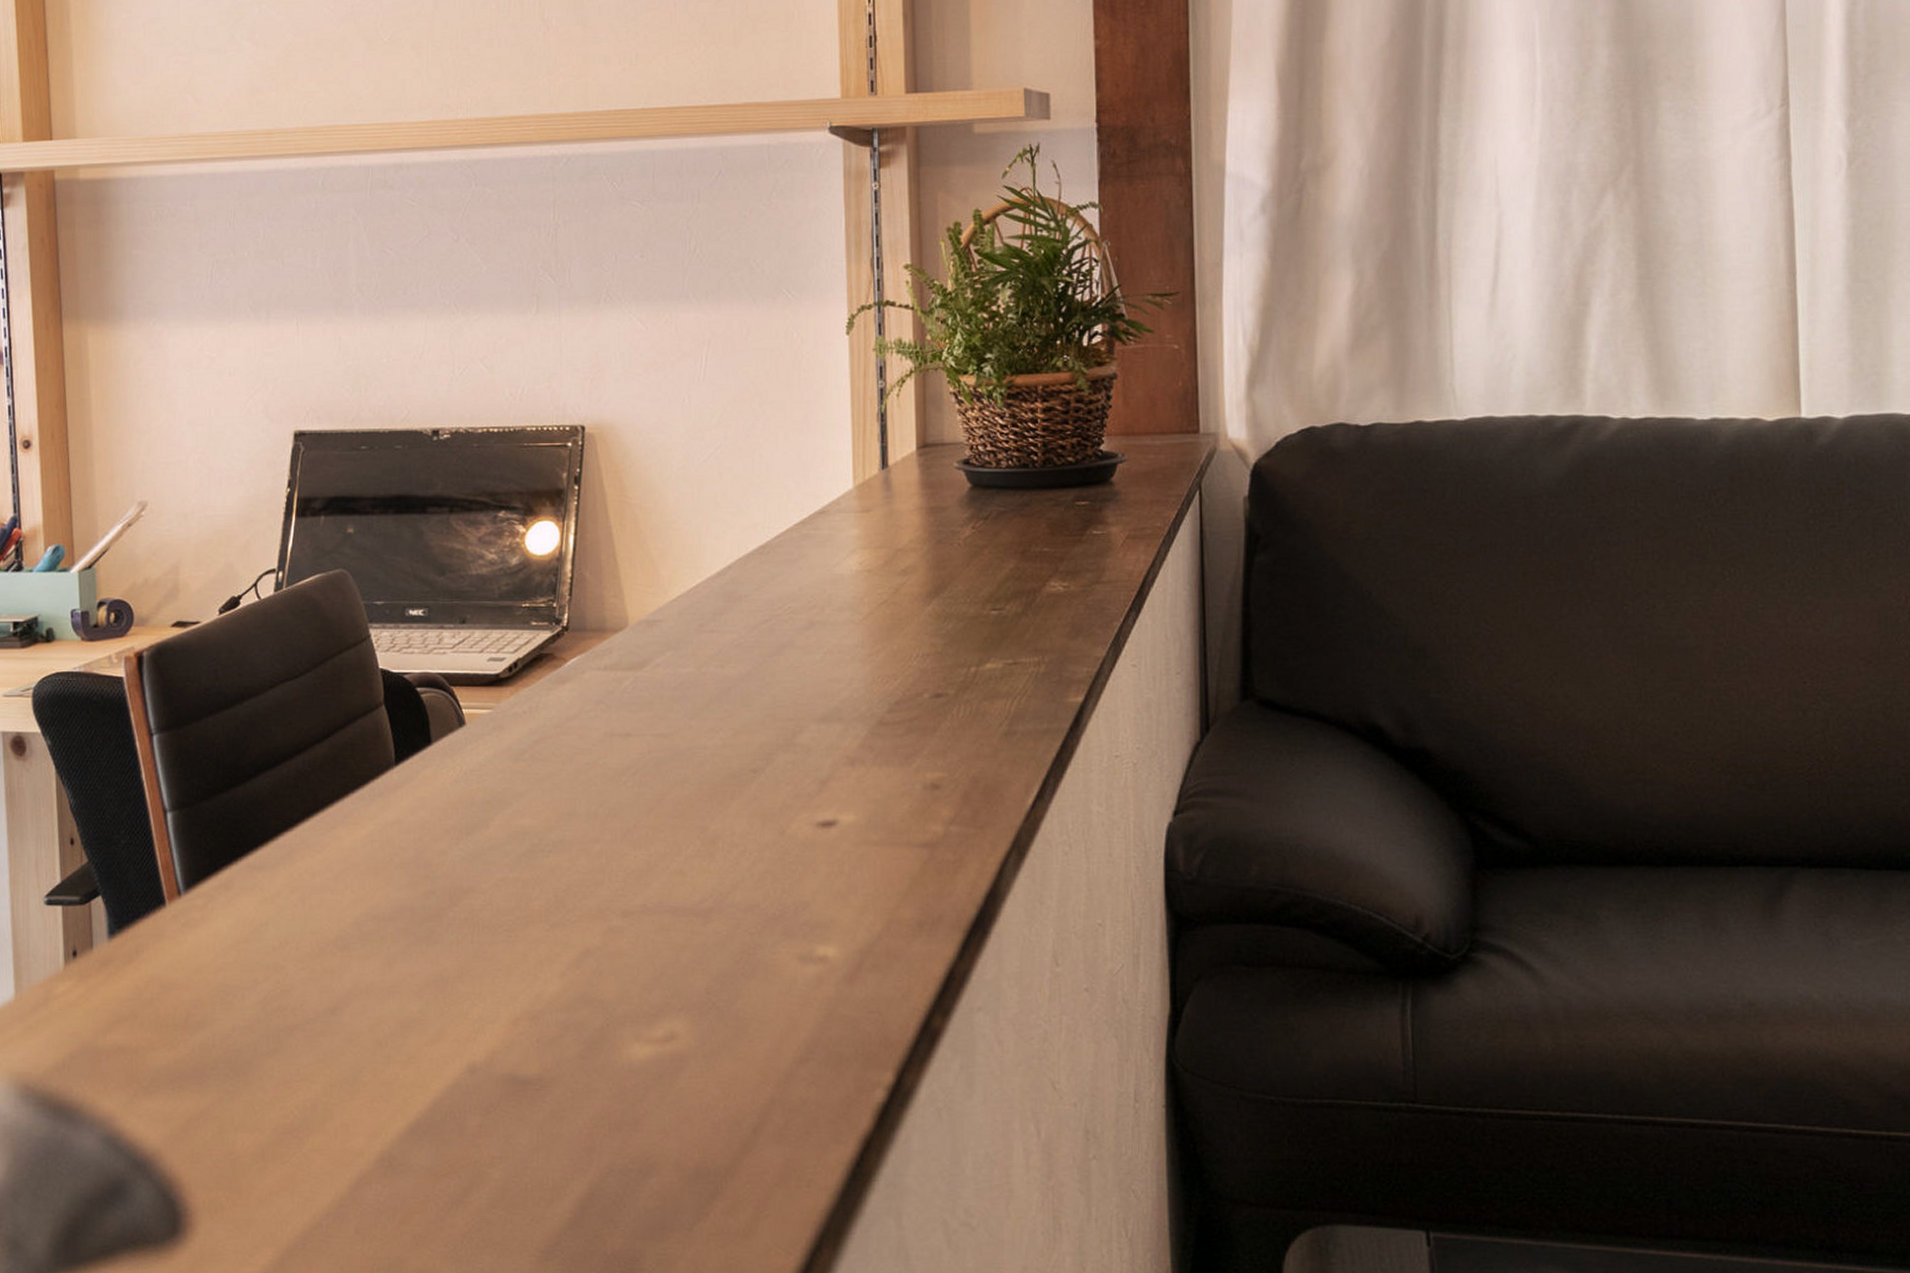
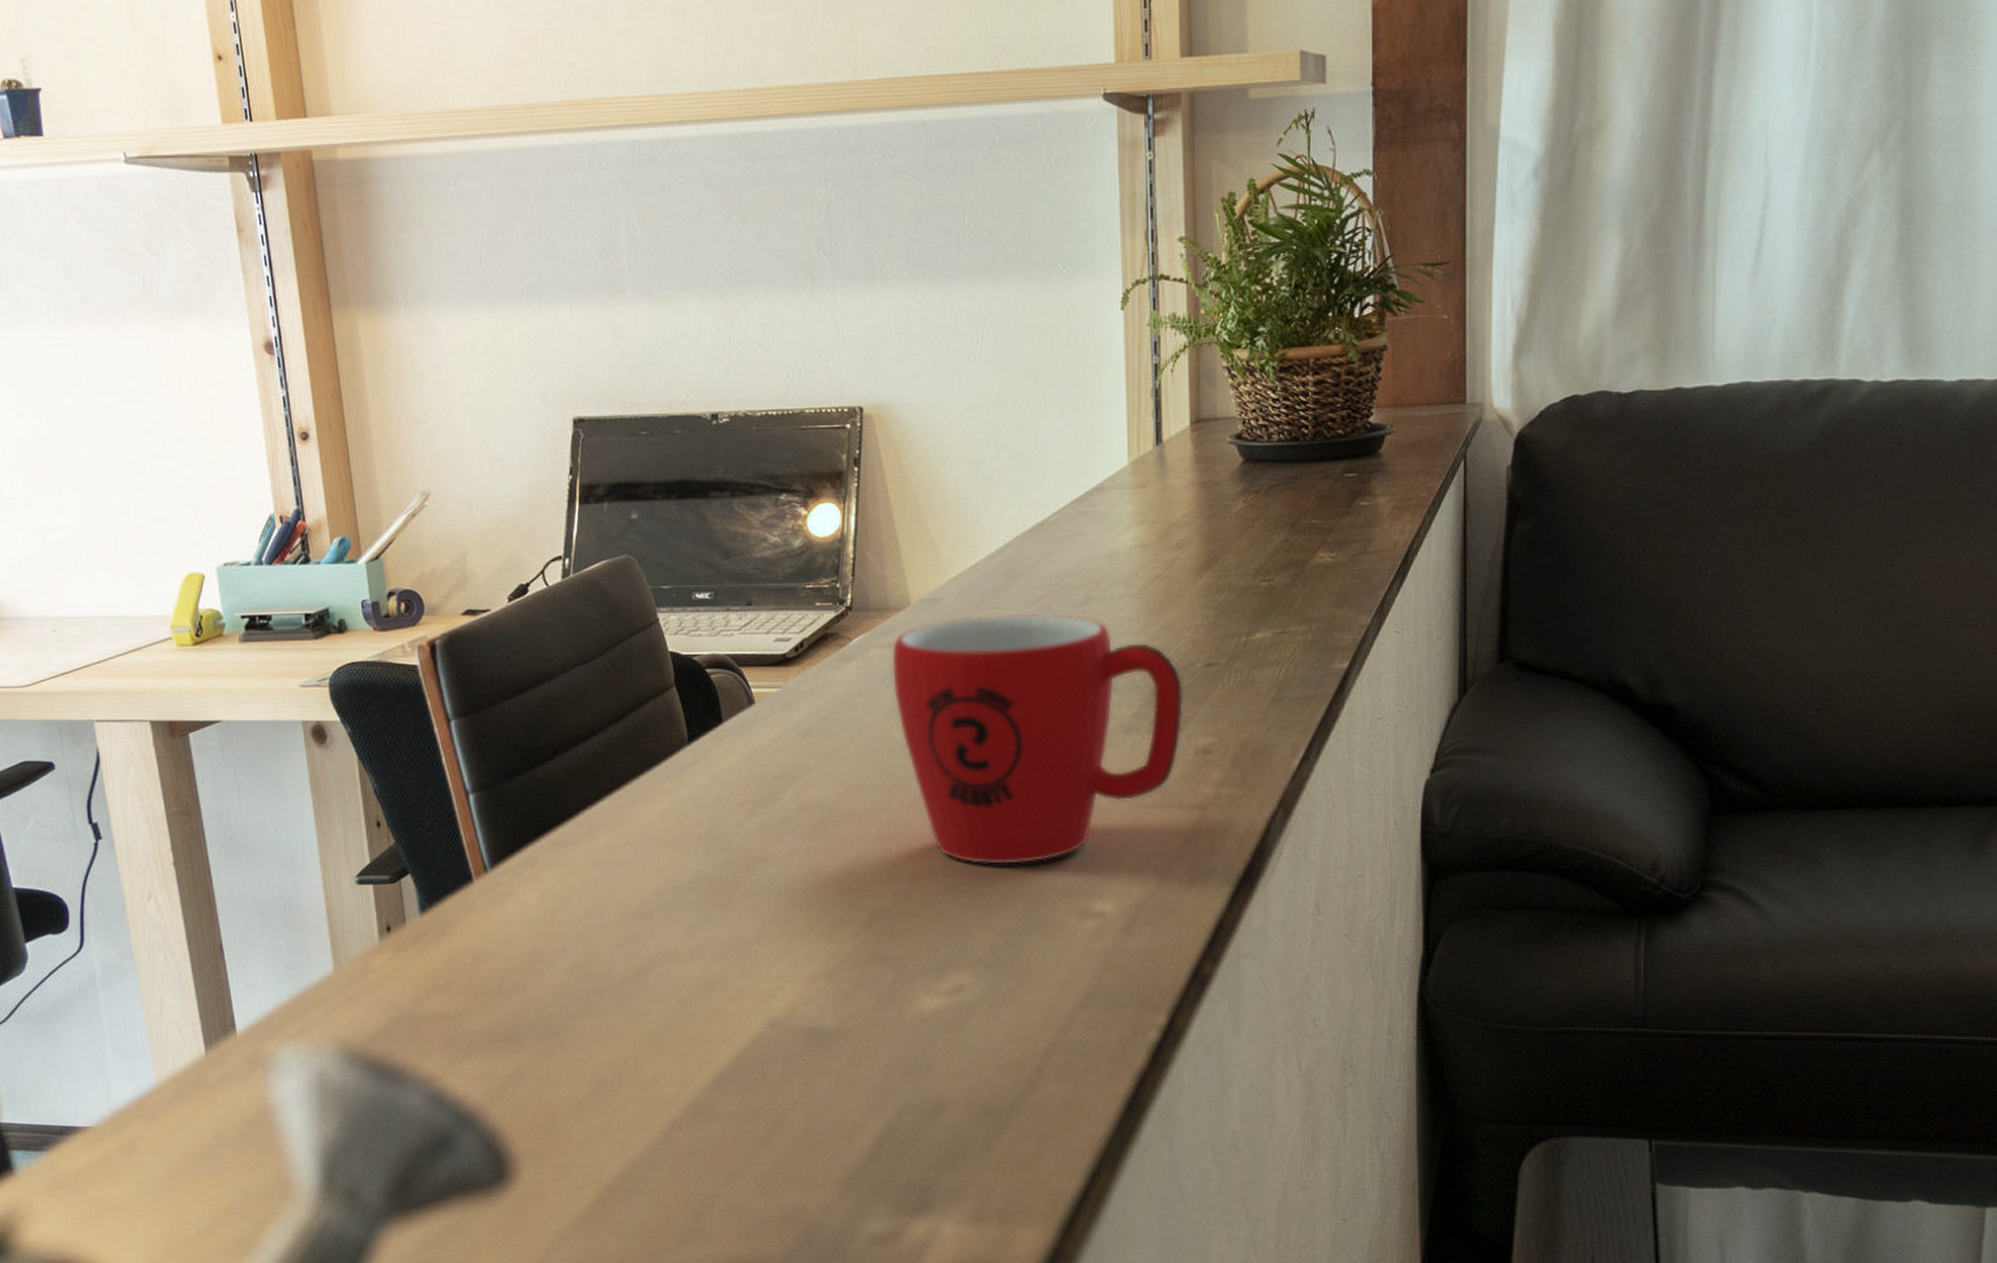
mug: none [607,638,911,903] -> present [891,613,1184,866]

